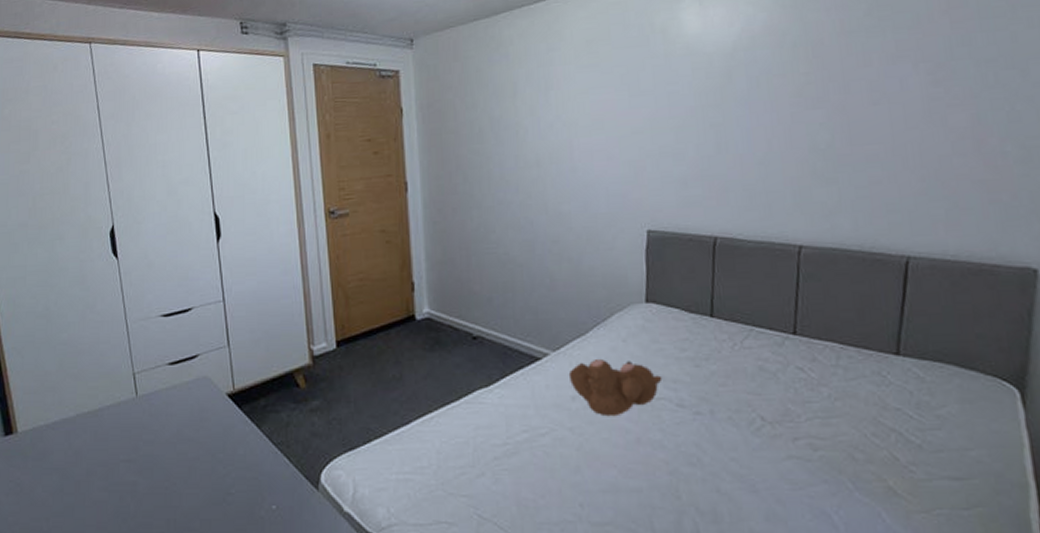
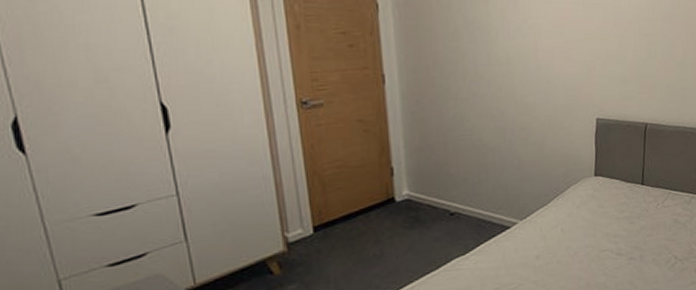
teddy bear: present [568,358,663,417] -> none [533,223,606,269]

